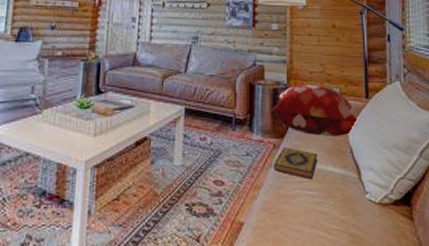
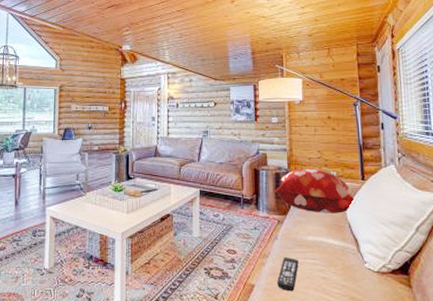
remote control: none [270,187,295,230] -> present [277,256,299,292]
hardback book: present [273,147,318,180] -> none [278,223,319,250]

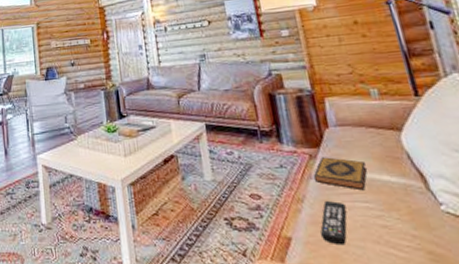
decorative pillow: present [275,168,355,213] -> none [299,87,411,143]
hardback book: none [278,223,319,250] -> present [313,157,368,191]

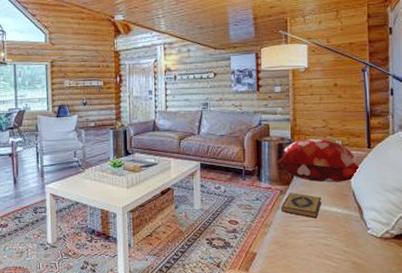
decorative pillow: none [299,87,411,143] -> present [278,138,360,183]
remote control: present [320,200,347,246] -> none [279,225,301,259]

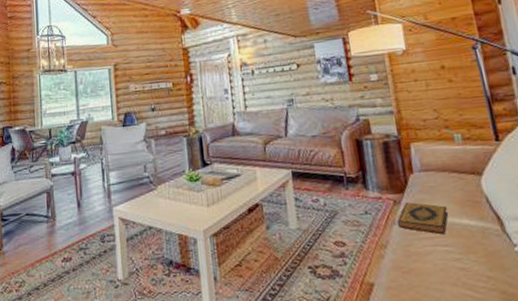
decorative pillow: present [278,138,360,183] -> none [385,132,491,188]

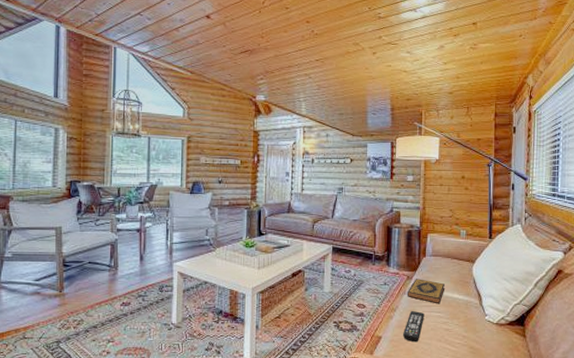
remote control: none [402,245,428,289] -> present [403,310,424,343]

